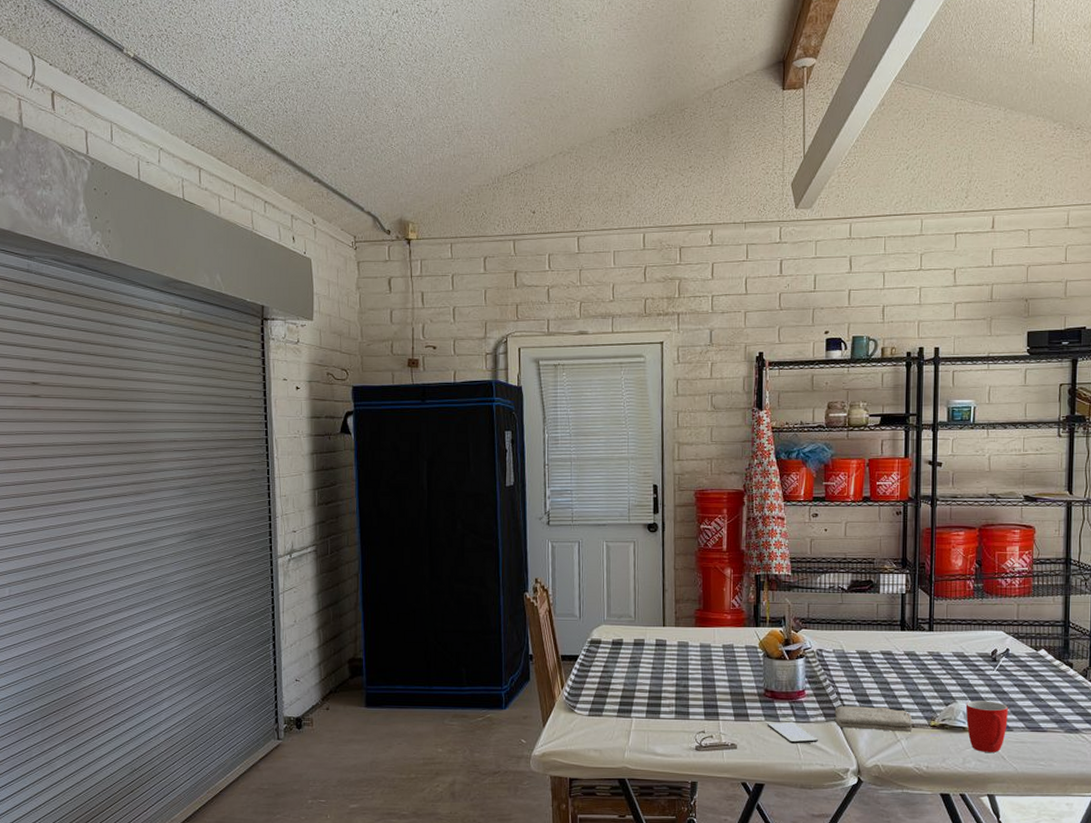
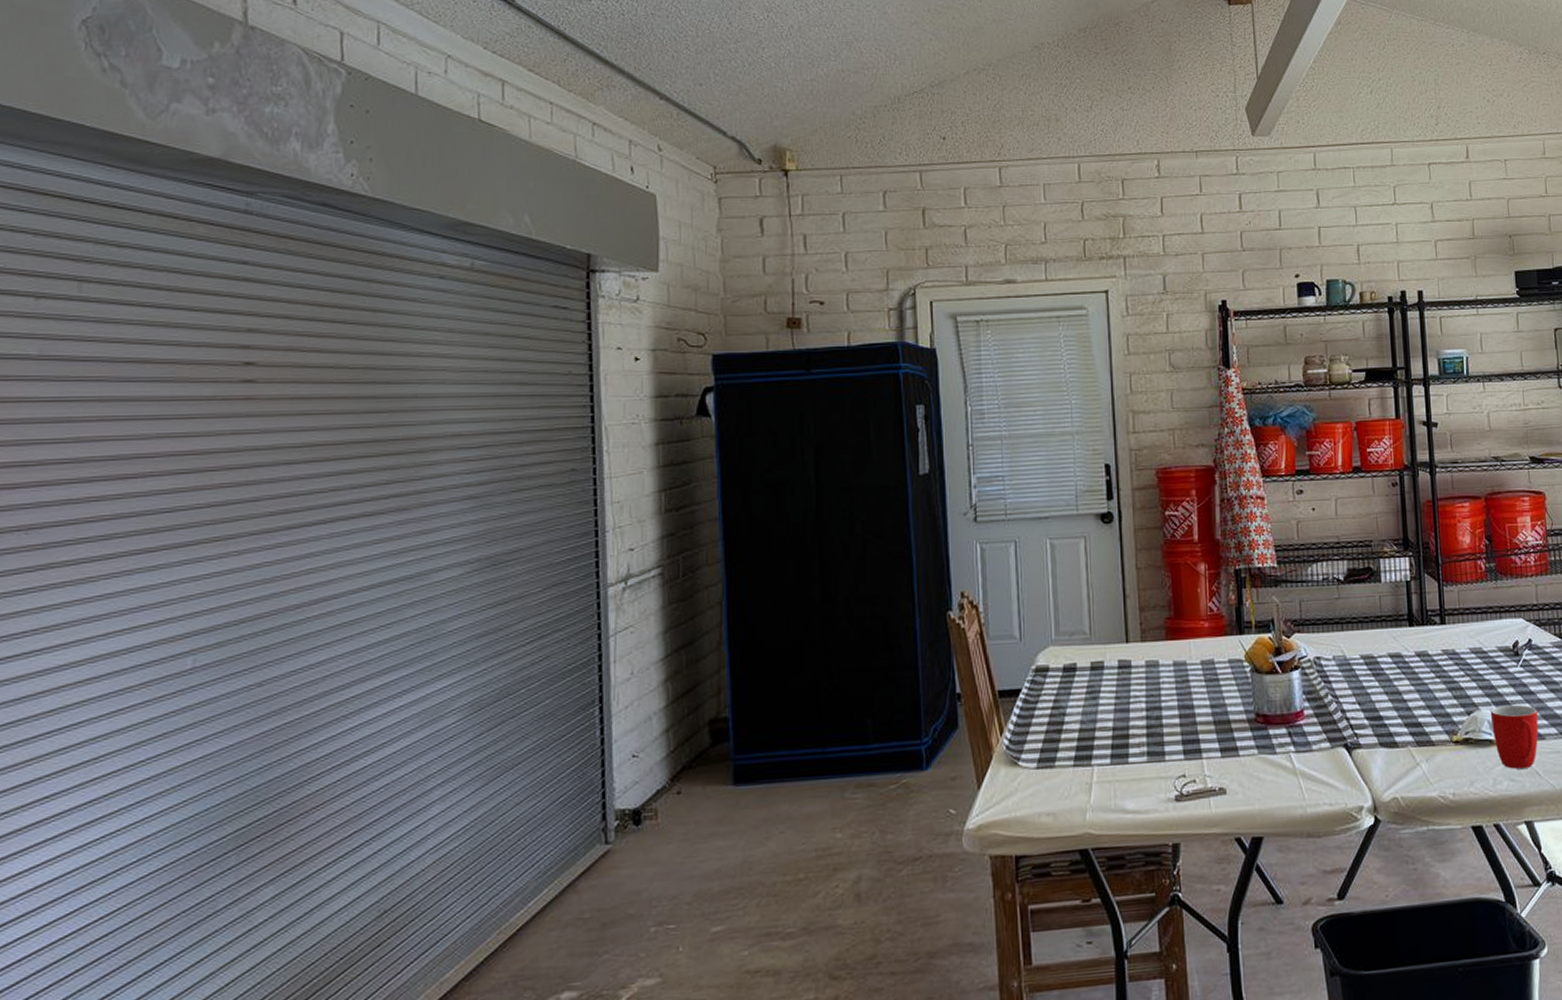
smartphone: present [768,721,818,744] -> none [1262,751,1324,781]
washcloth: present [834,706,914,732] -> none [1340,723,1434,755]

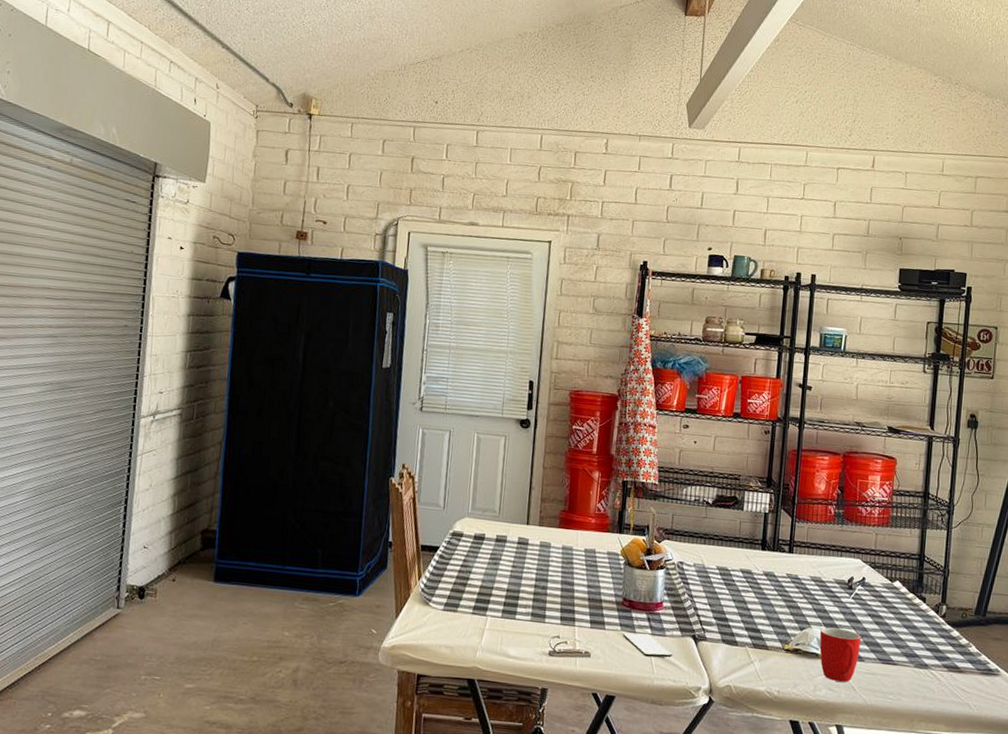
smartphone: none [1262,751,1324,781] -> present [623,632,672,658]

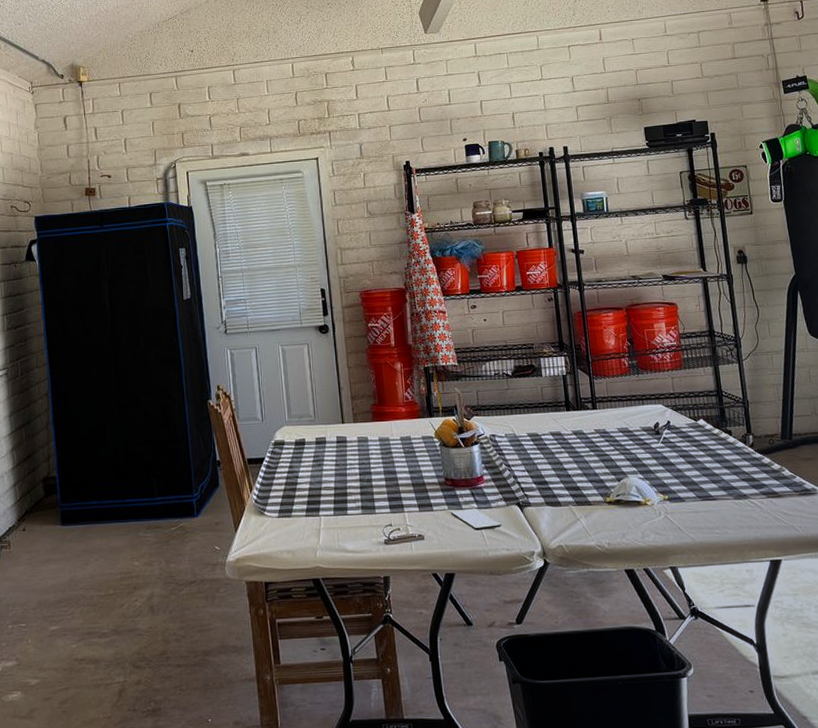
mug: present [819,627,861,682] -> none [637,473,679,525]

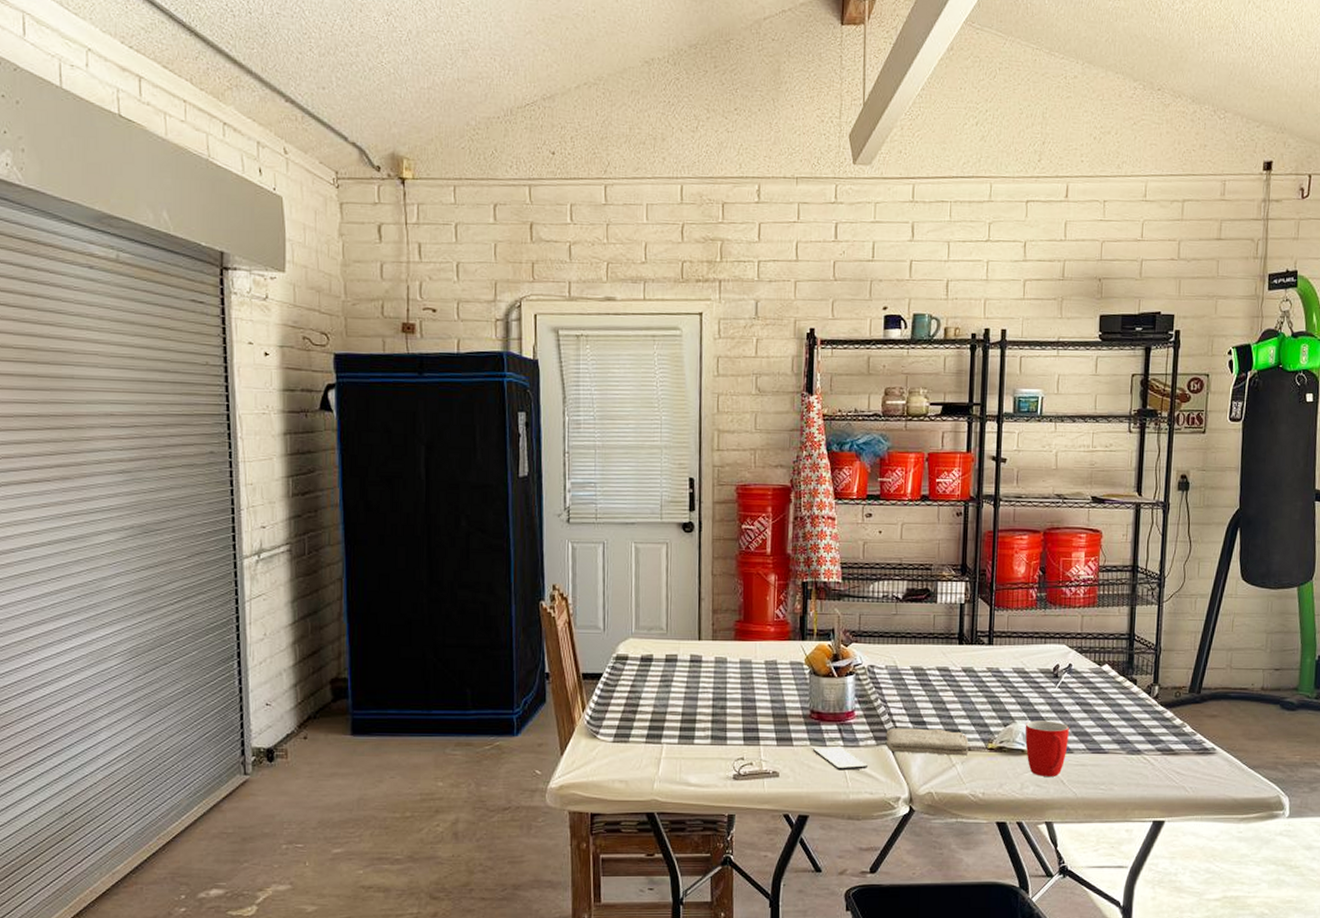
washcloth: none [513,487,590,511] -> present [886,728,970,756]
mug: none [637,473,679,525] -> present [1025,720,1069,777]

